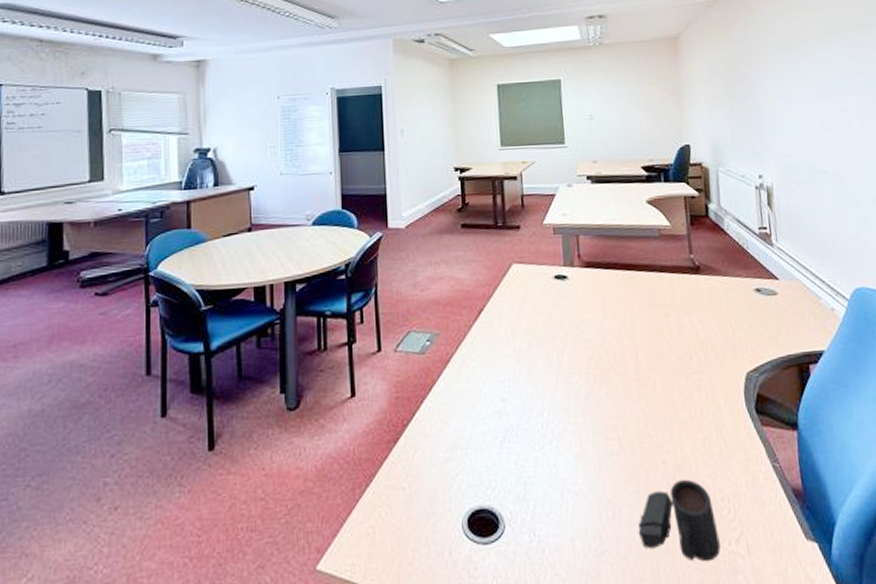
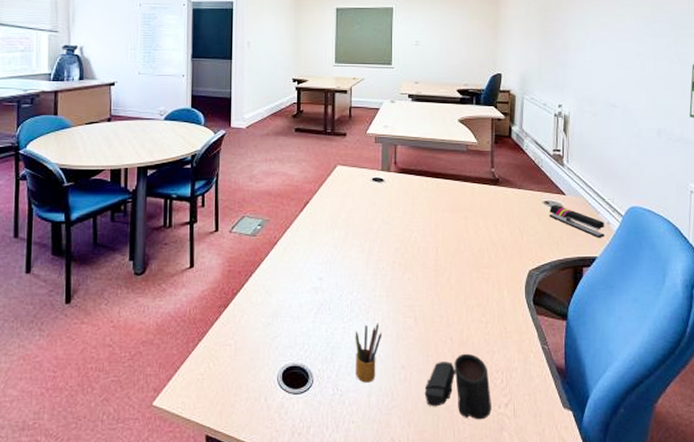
pencil box: none [549,448,582,525] -> present [355,323,382,383]
stapler: none [762,291,830,329] -> present [549,204,604,239]

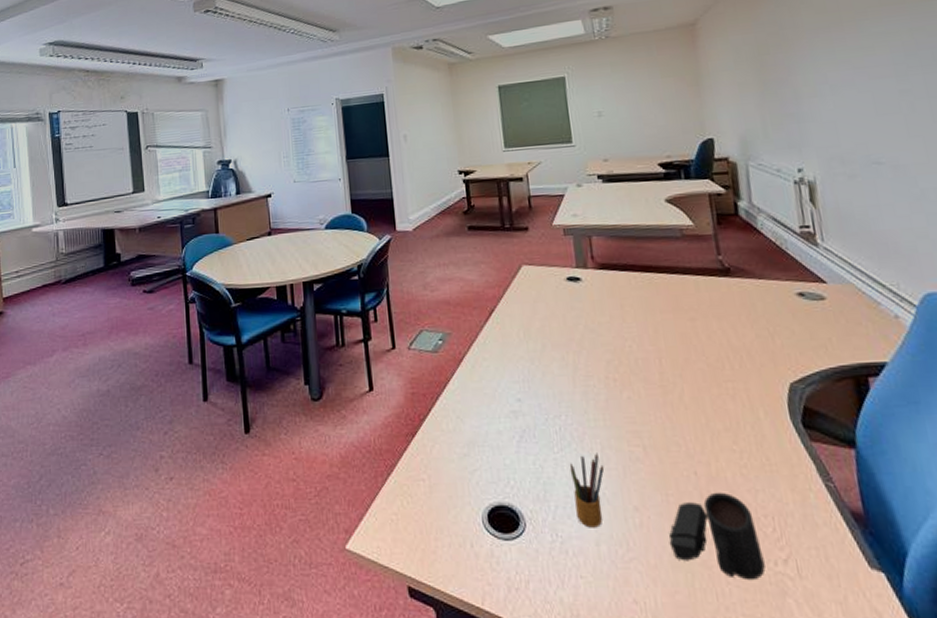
stapler: present [549,204,604,239] -> none [806,296,893,338]

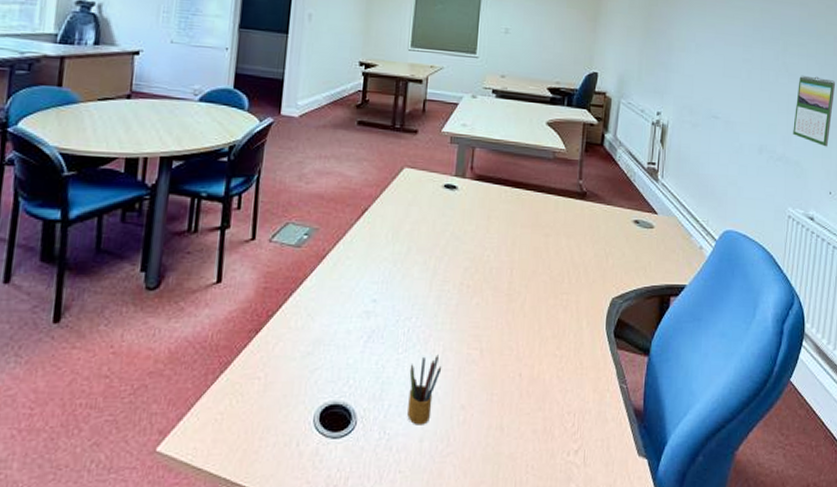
coffee mug: present [669,492,766,581] -> none [485,392,560,470]

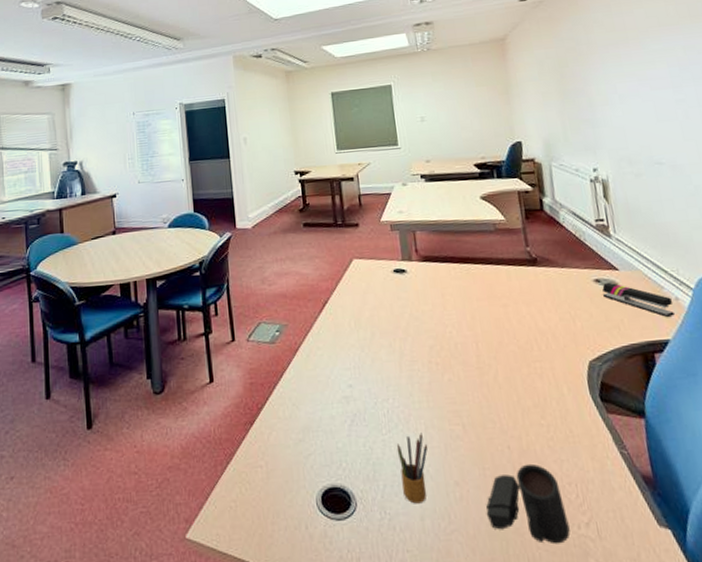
coffee mug: none [485,392,560,470] -> present [486,463,571,544]
stapler: none [638,224,696,265] -> present [602,282,675,318]

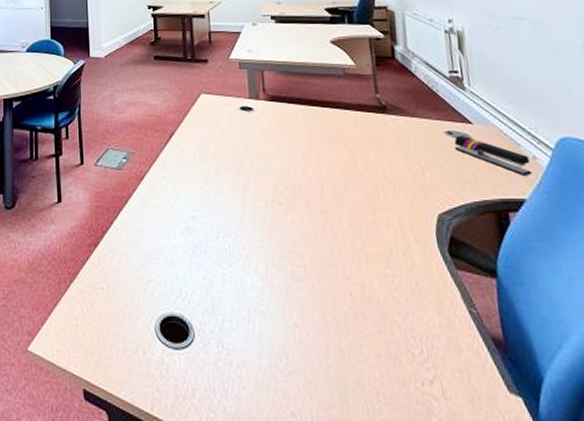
pencil box: present [396,433,428,504] -> none [236,270,269,342]
coffee mug: present [486,463,571,544] -> none [325,313,413,399]

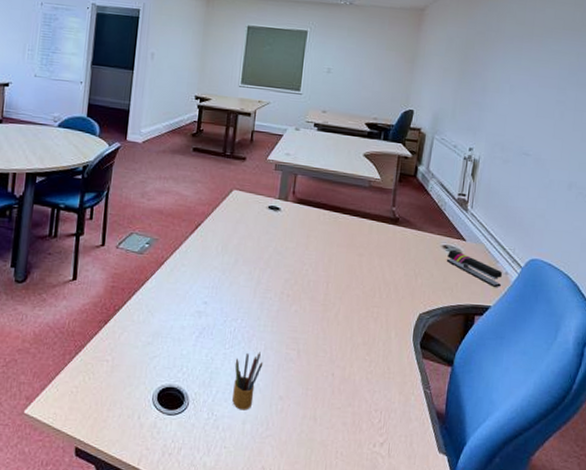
pencil box: none [236,270,269,342] -> present [232,352,264,410]

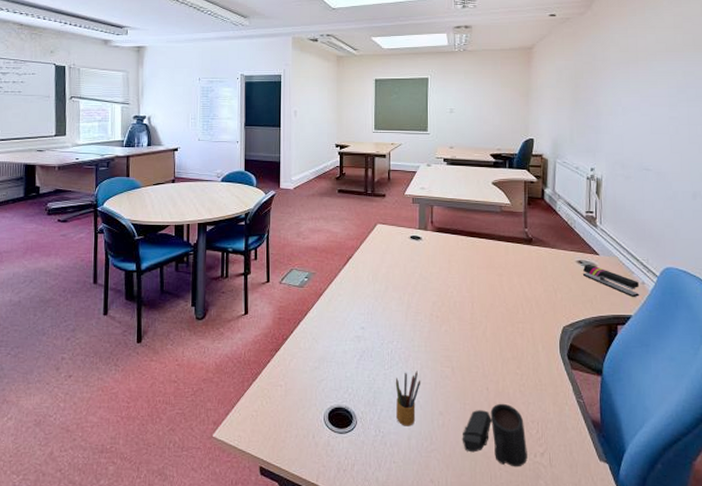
coffee mug: none [300,390,367,457] -> present [462,403,528,467]

